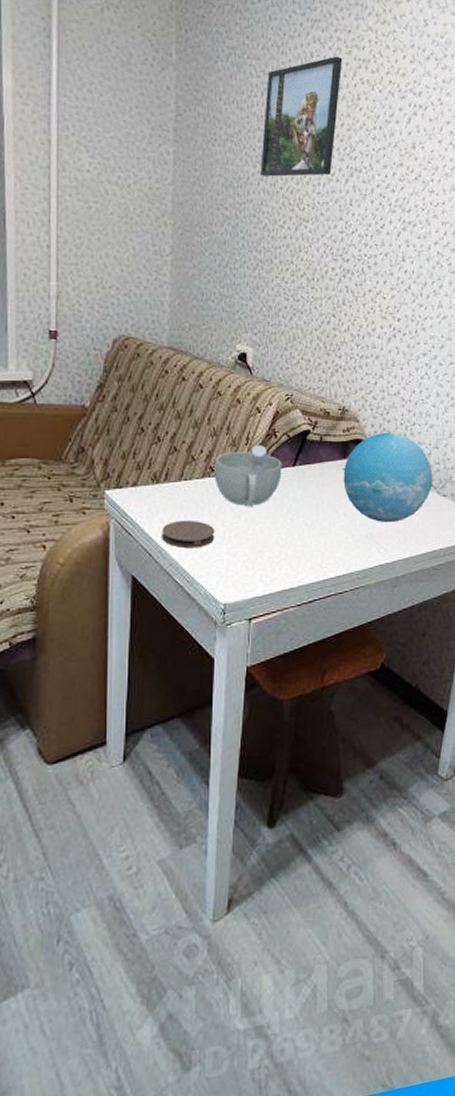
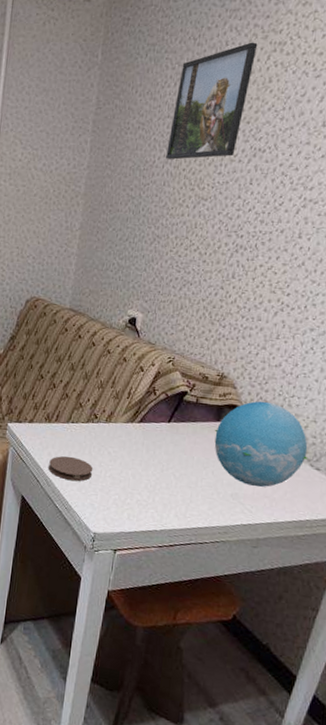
cup: present [214,445,282,507] -> none [97,400,158,453]

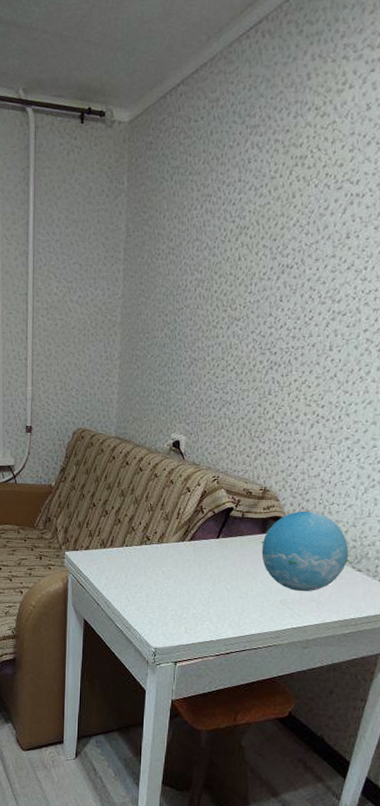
coaster: present [48,456,93,481] -> none [107,578,150,601]
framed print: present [166,42,258,160] -> none [197,158,279,282]

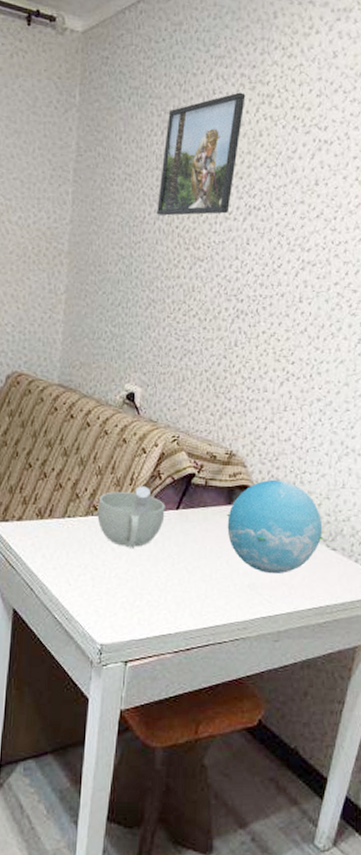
cup: none [150,519,207,571] -> present [97,486,166,548]
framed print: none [197,158,279,282] -> present [157,92,246,216]

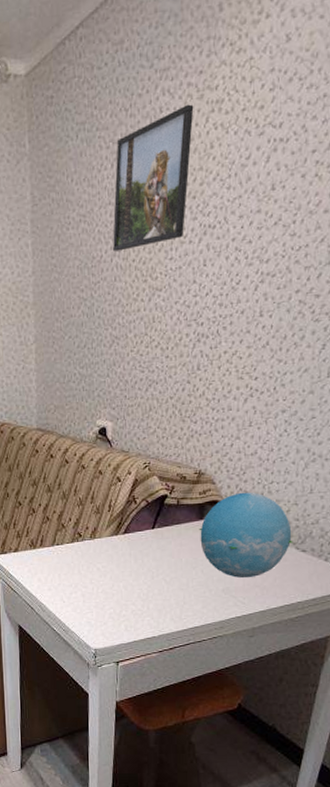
cup: present [97,486,166,548] -> none [82,511,142,567]

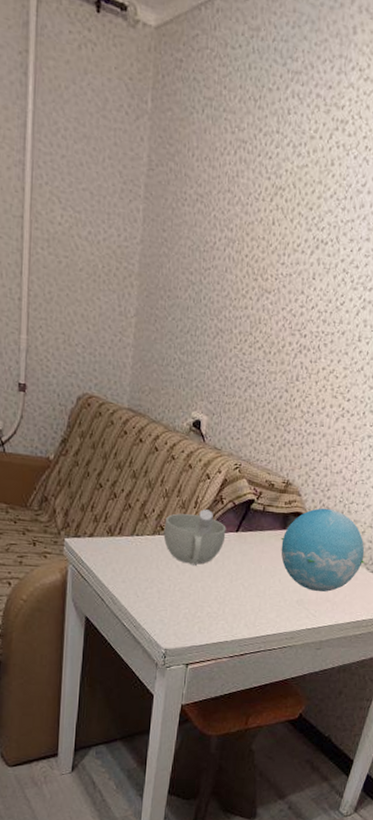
cup: none [82,511,142,567] -> present [163,509,226,566]
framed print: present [113,104,194,252] -> none [227,114,320,246]

